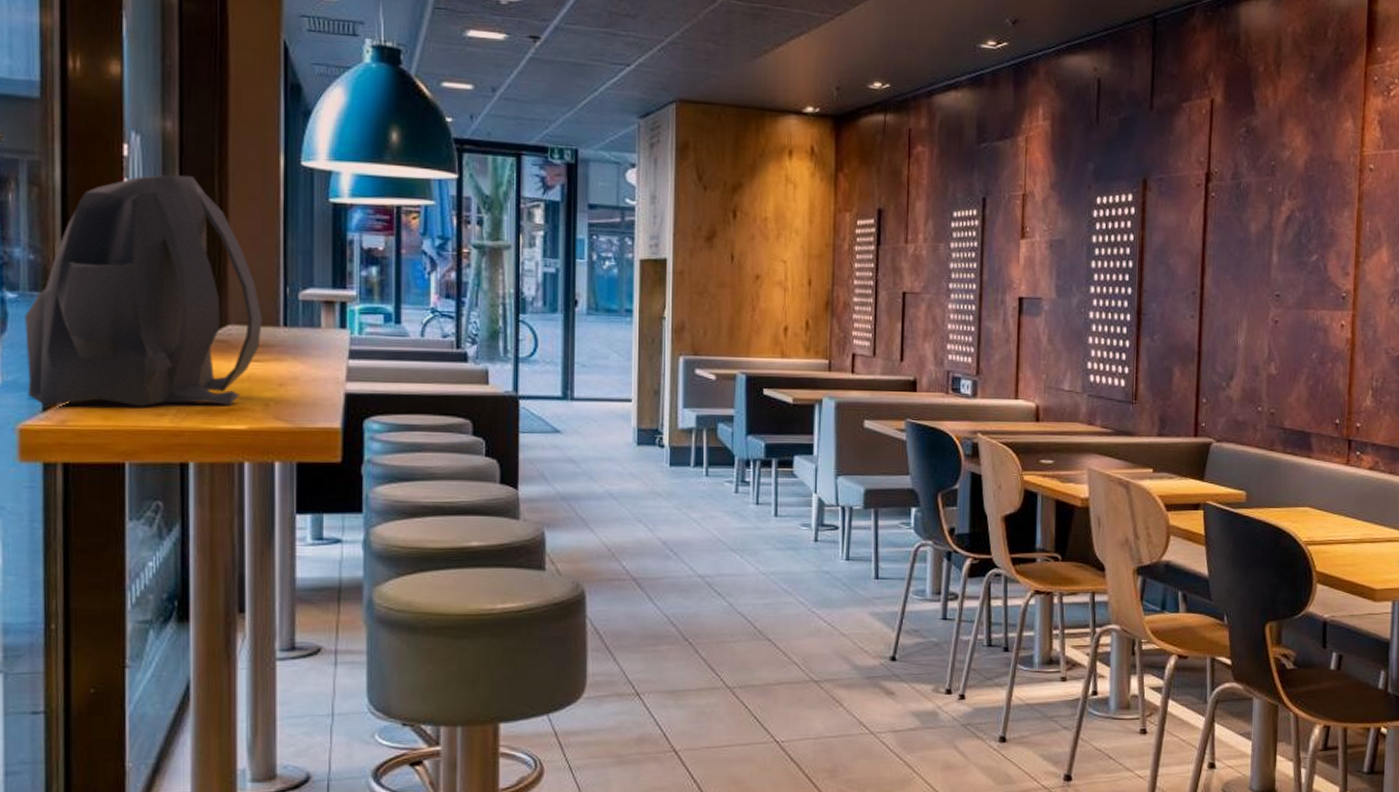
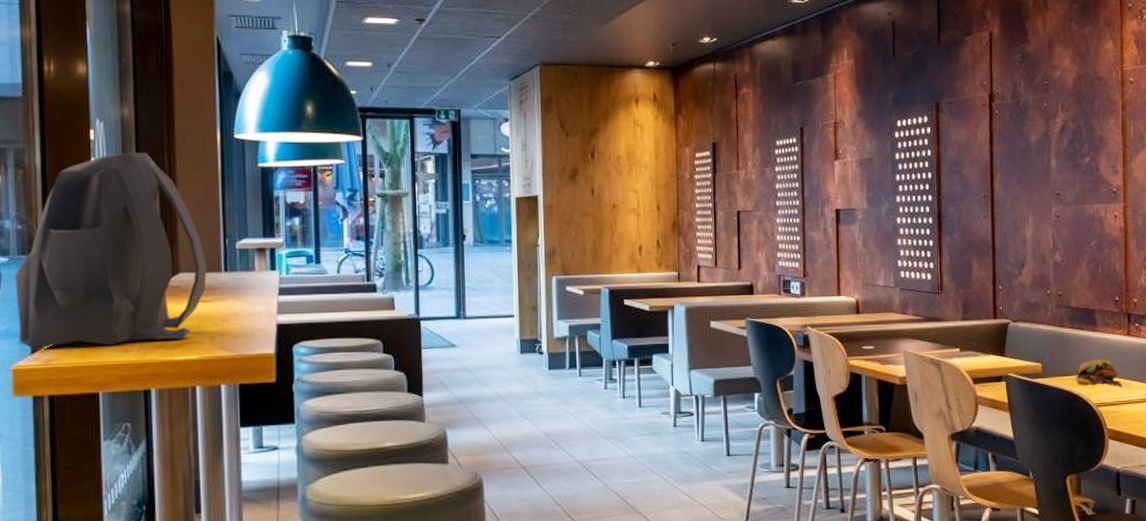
burger: none [1284,490,1337,525] -> present [1076,358,1123,388]

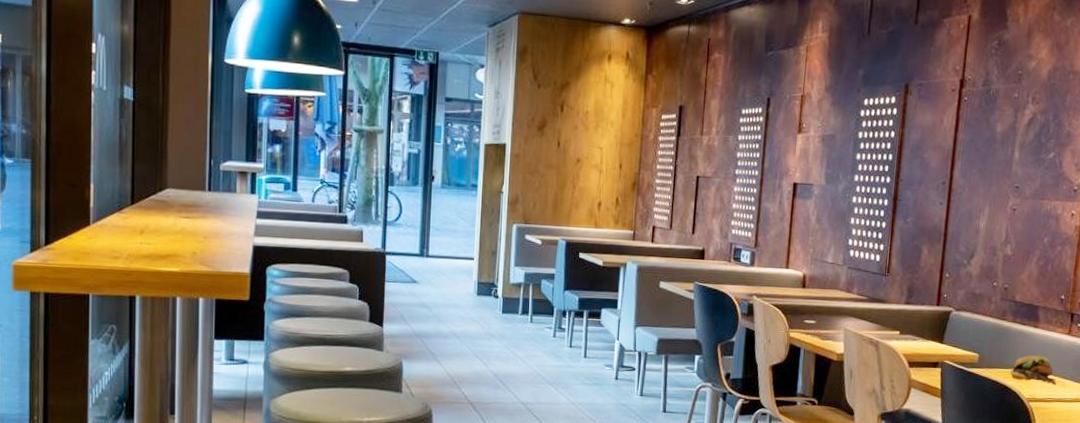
backpack: present [15,152,207,349] -> none [19,68,193,252]

